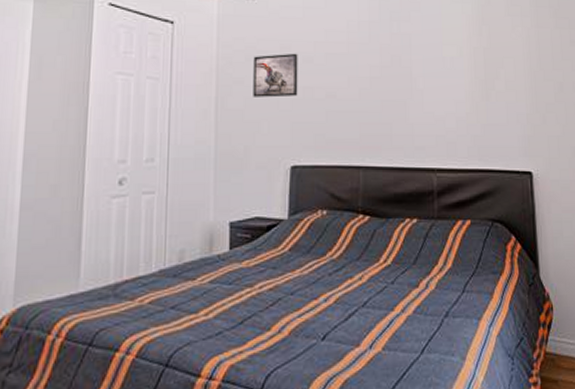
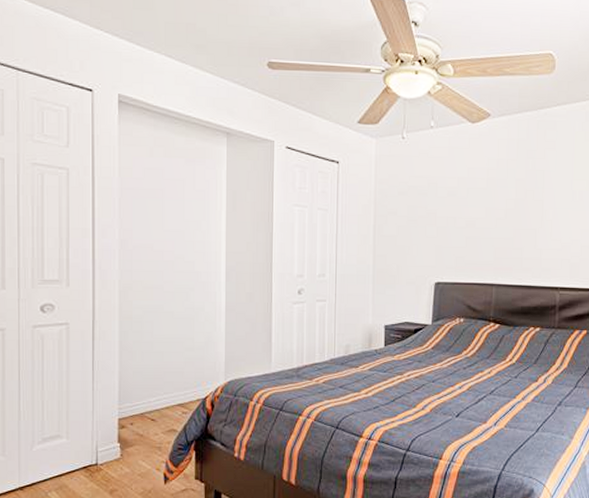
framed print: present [253,53,298,98] -> none [405,188,444,226]

